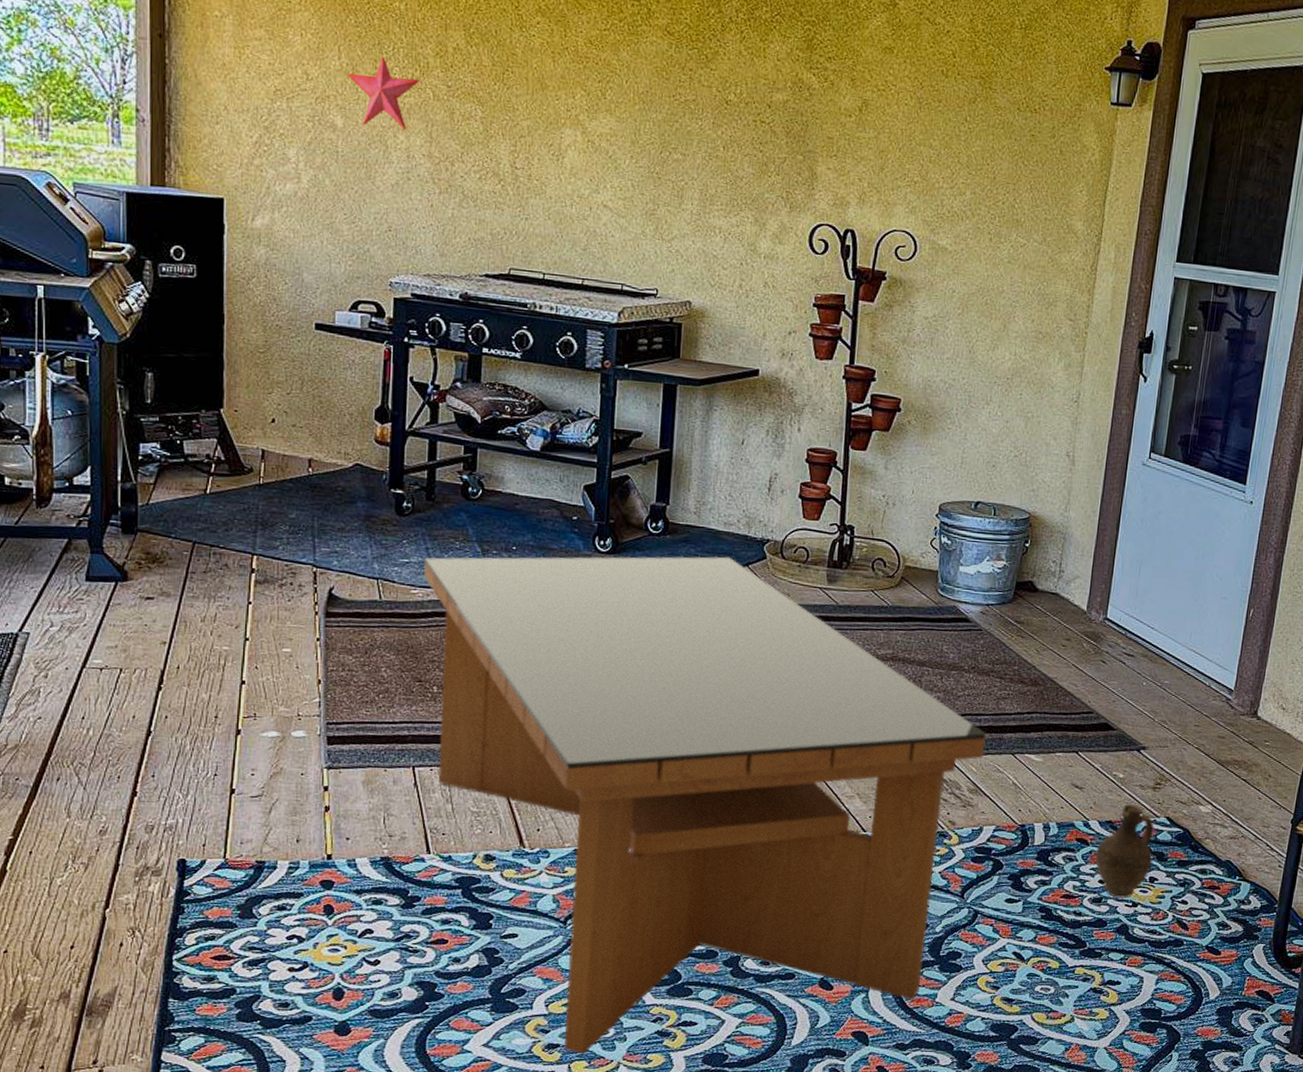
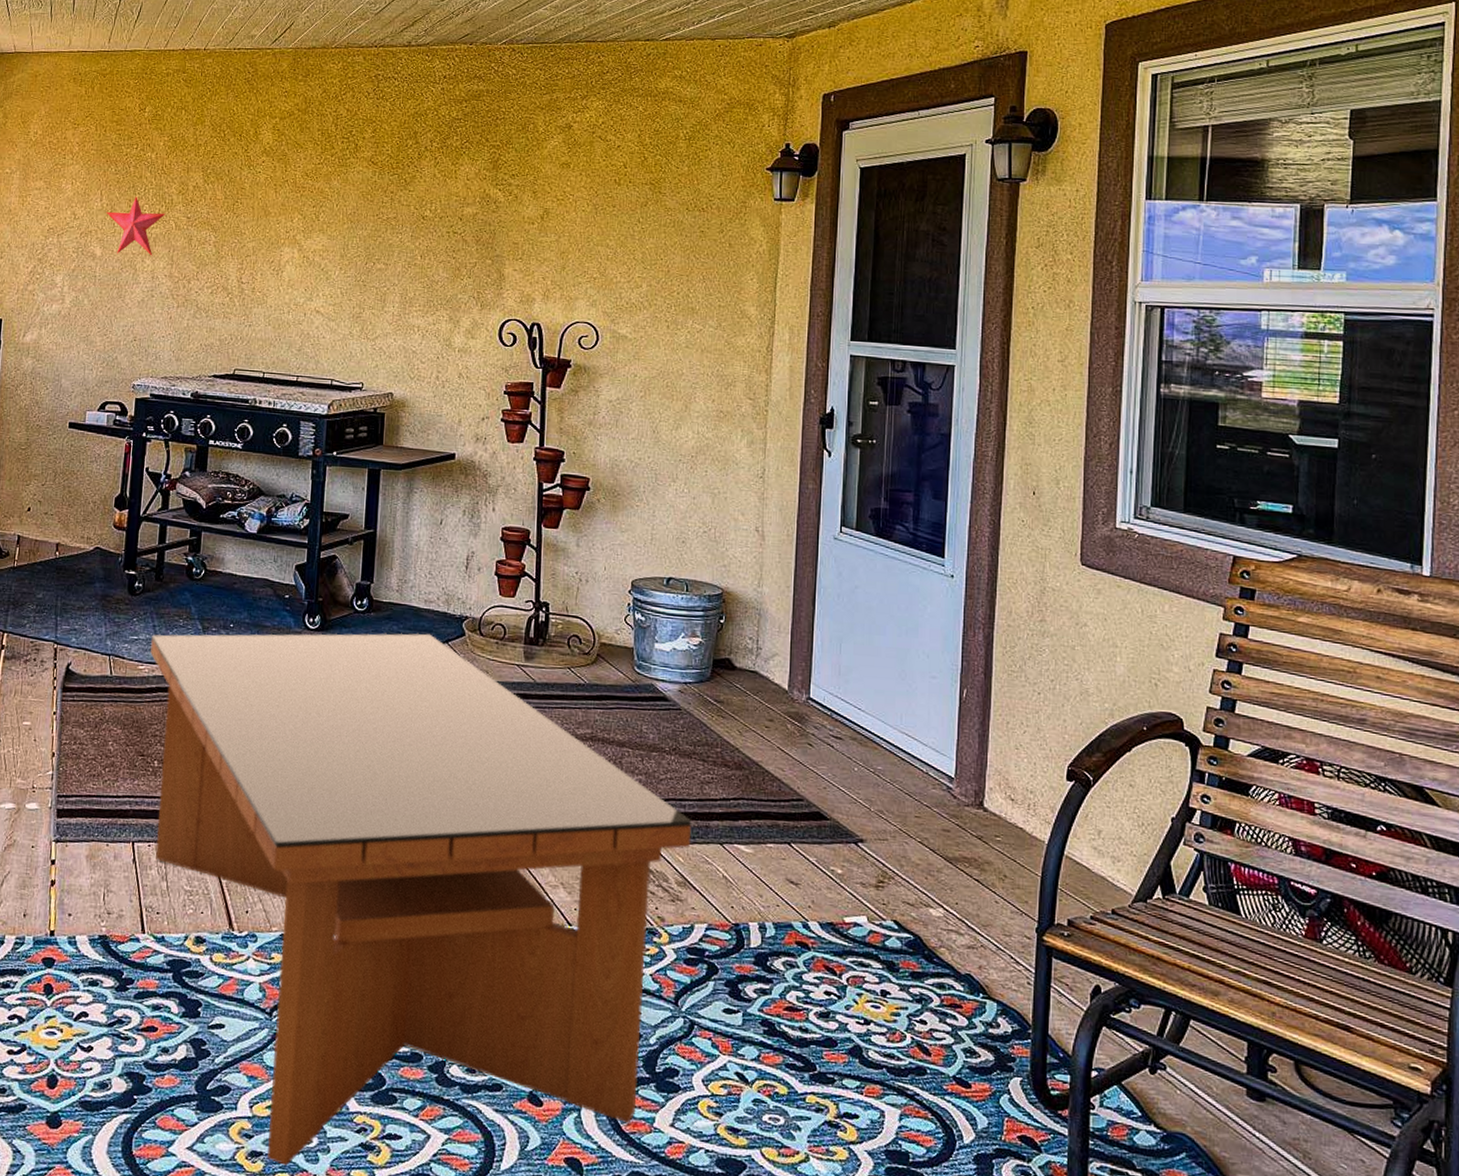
ceramic jug: present [1095,803,1155,898] -> none [818,903,883,1014]

